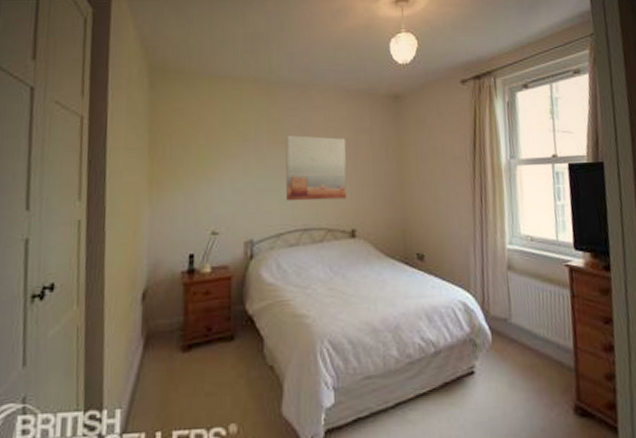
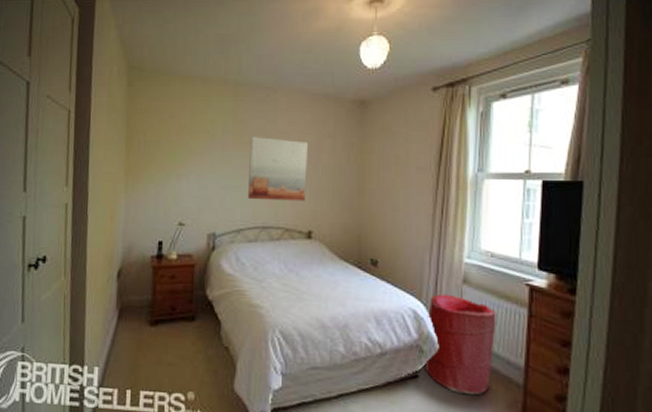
laundry hamper: none [477,282,544,386] -> present [425,294,496,396]

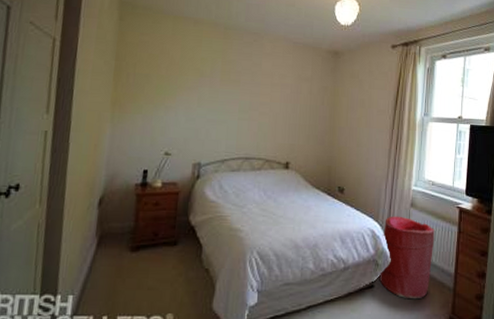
wall art: present [248,137,309,201] -> none [233,76,289,136]

